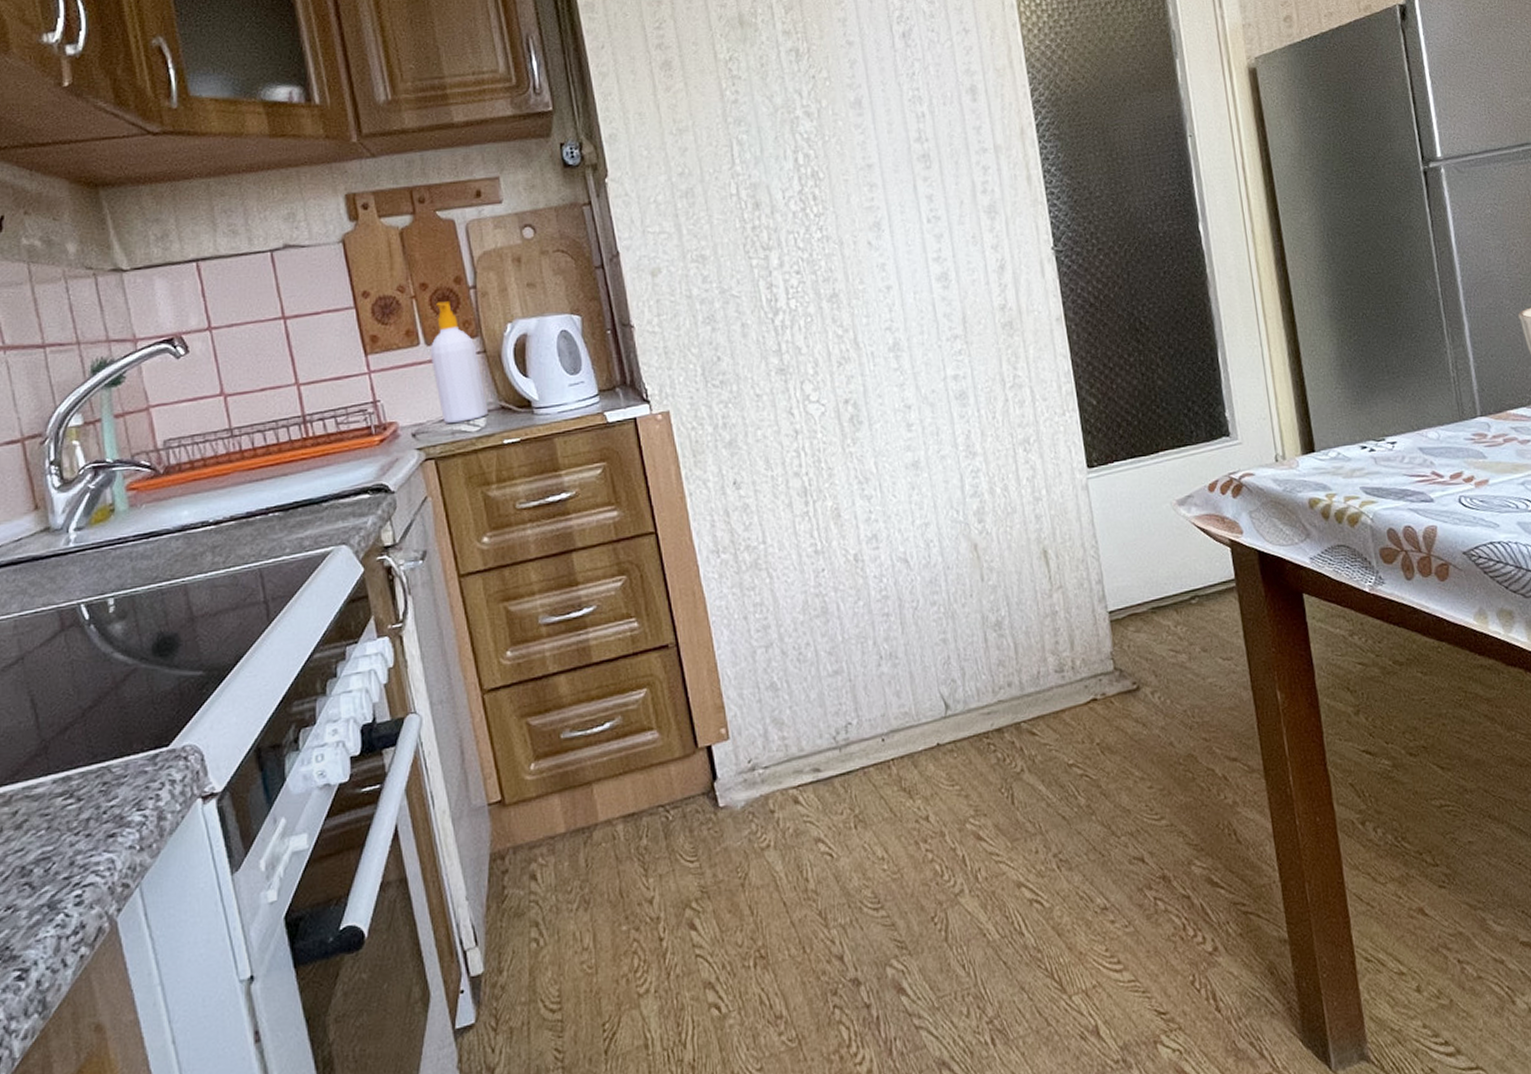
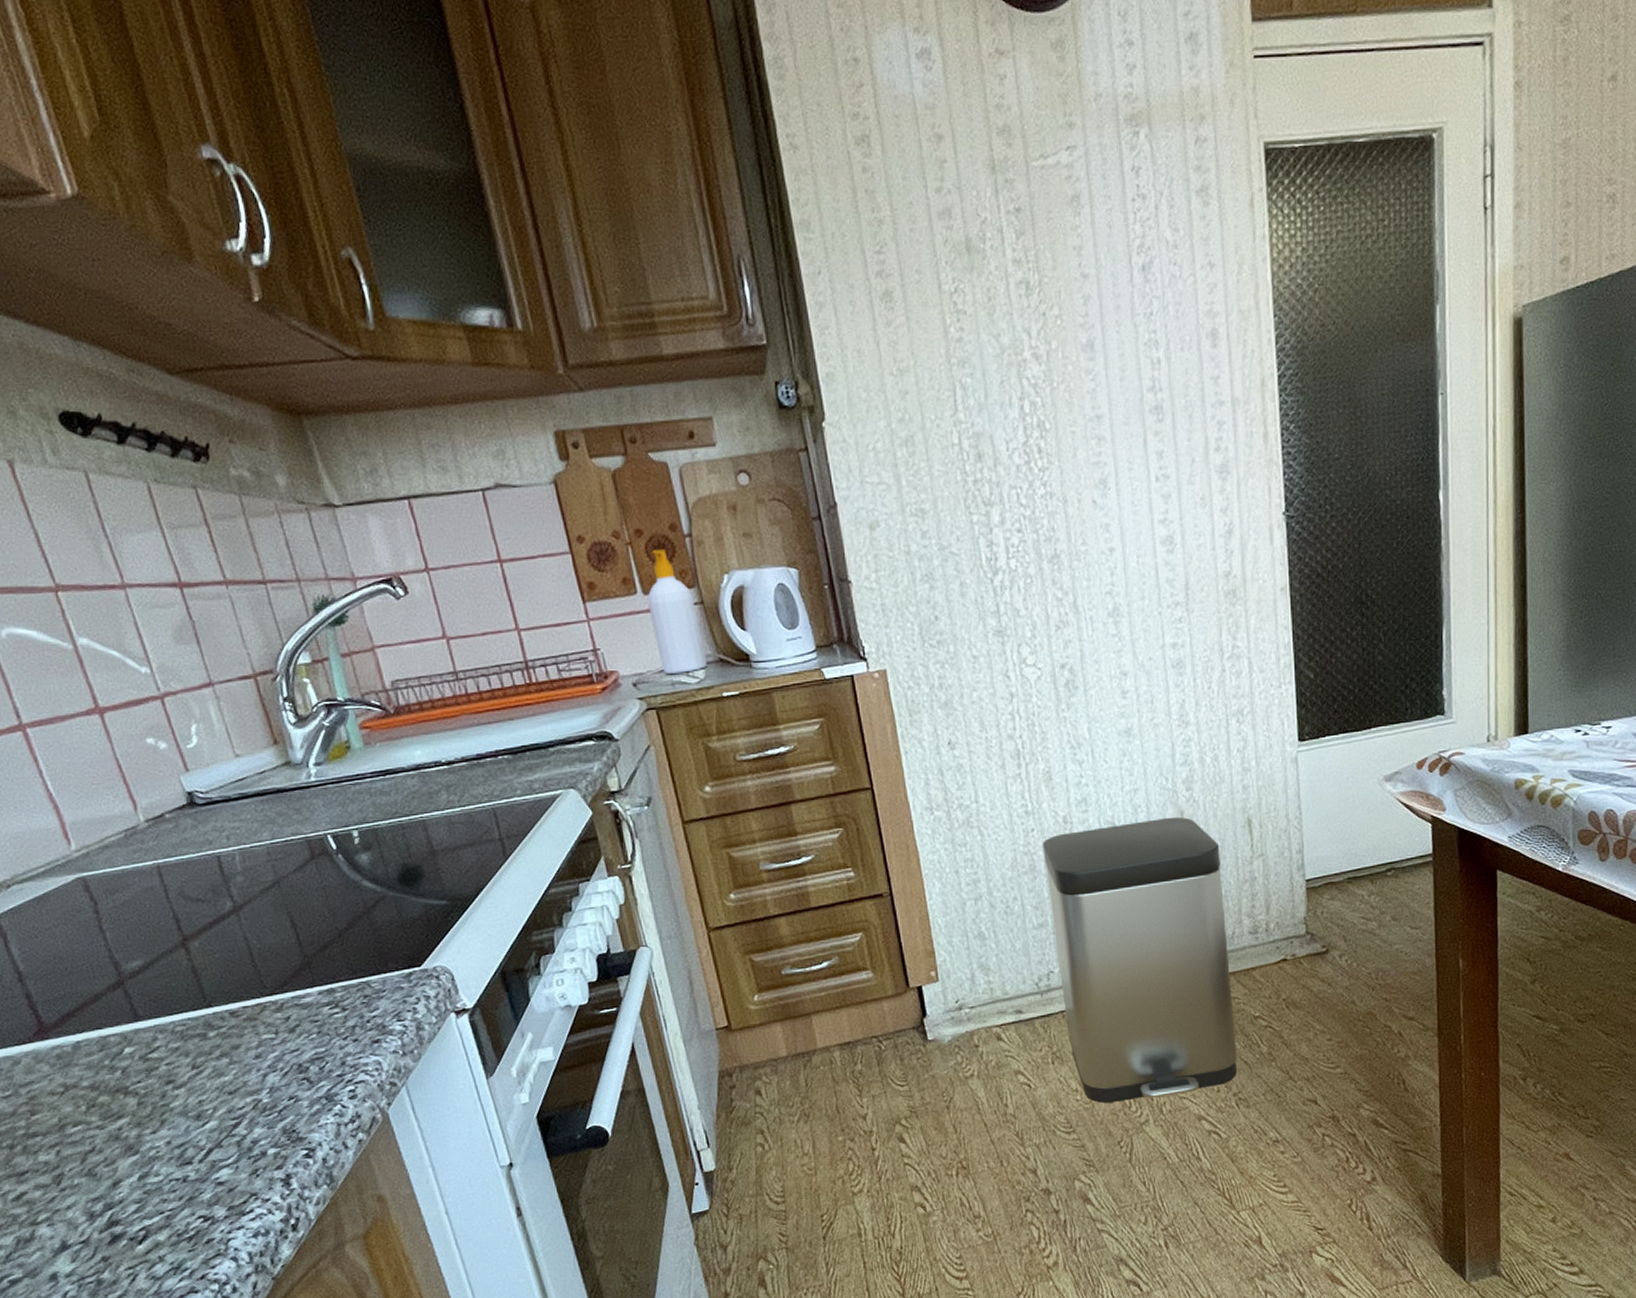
pedal bin: none [834,550,1055,872] -> present [1042,816,1237,1103]

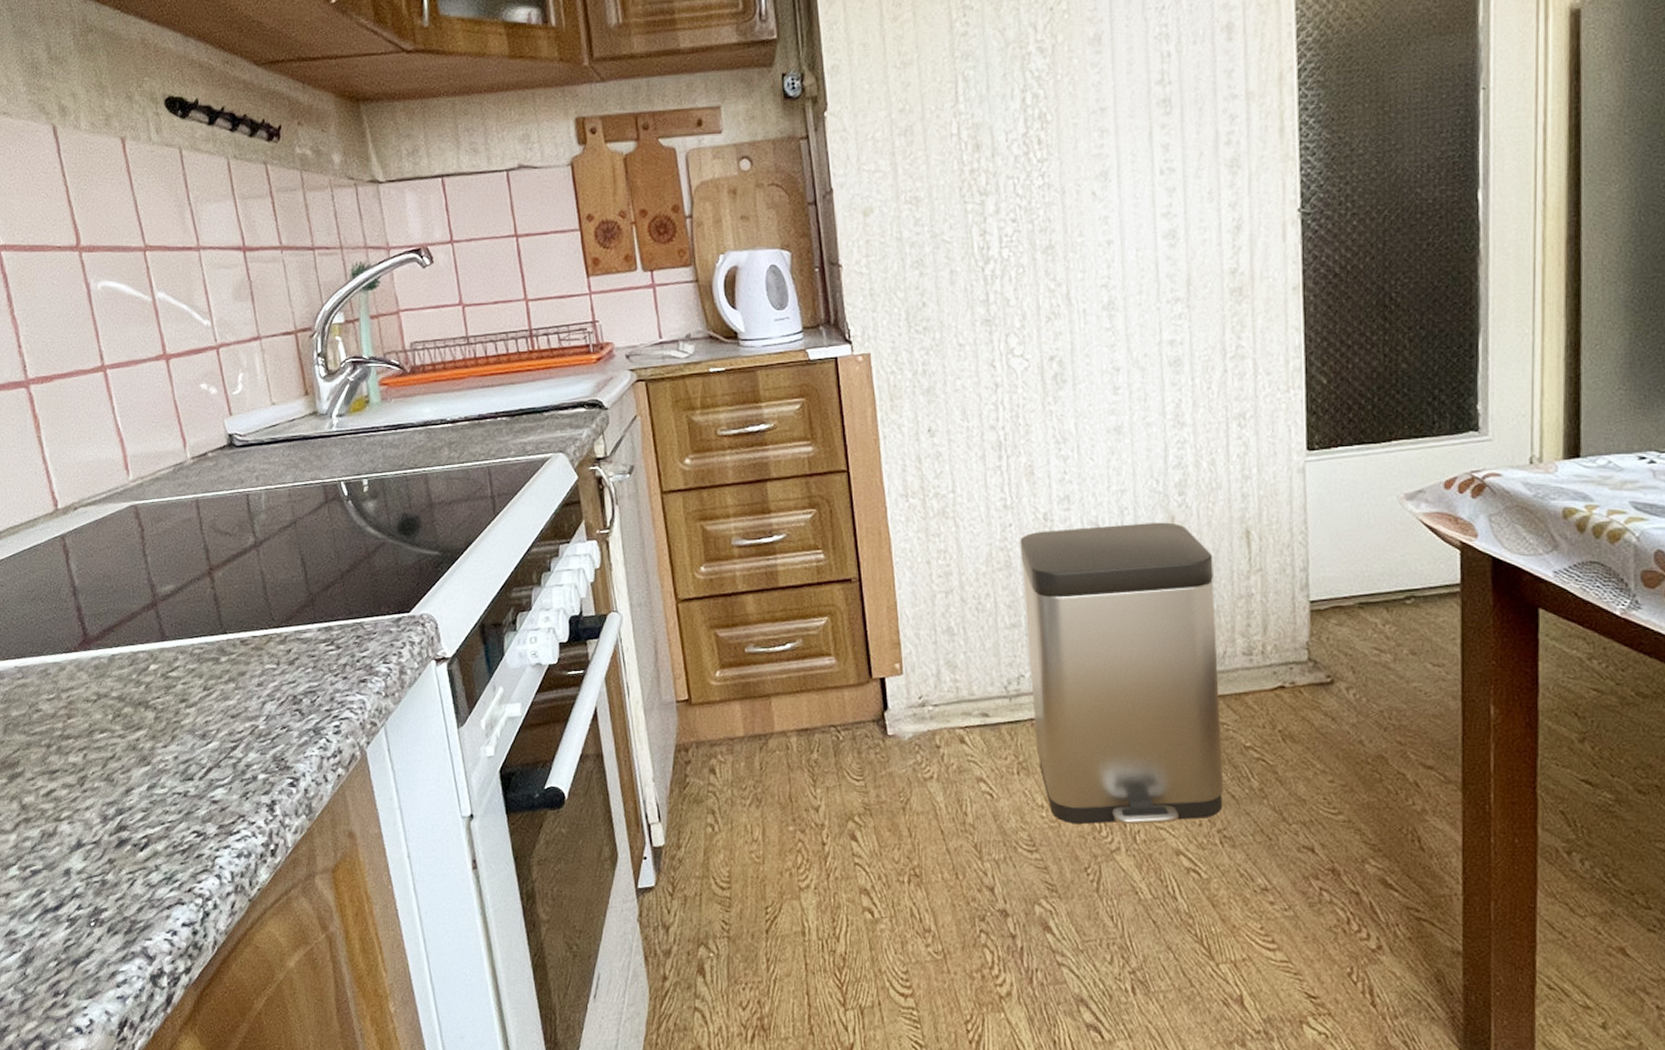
soap bottle: present [647,549,708,674] -> none [646,229,697,348]

